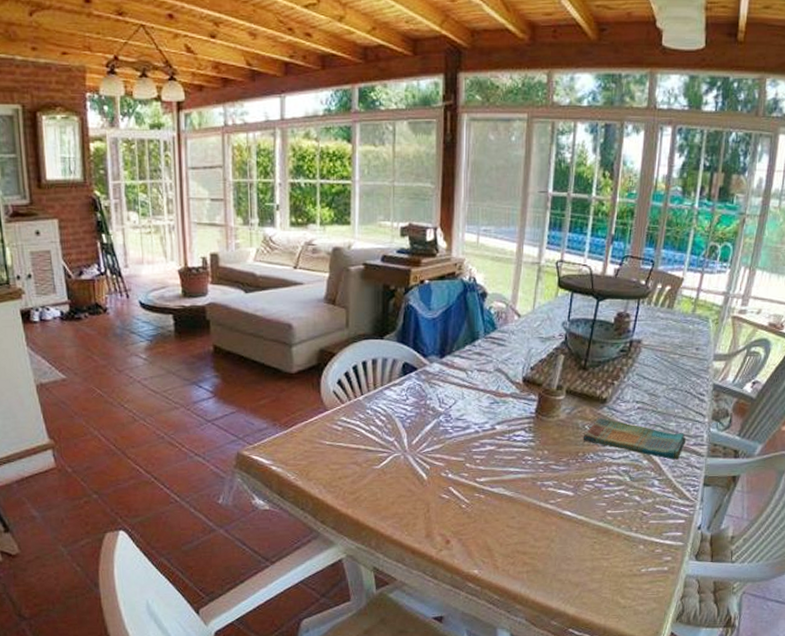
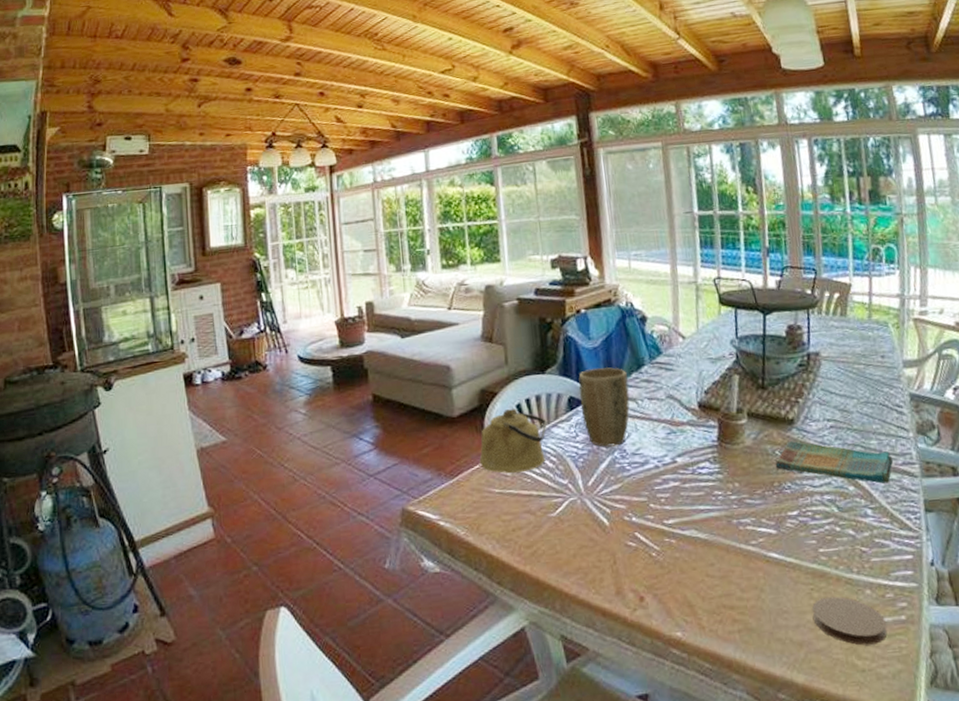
kettle: none [313,370,380,429] -> present [479,409,547,473]
plant pot: none [414,337,461,411] -> present [578,367,630,447]
coaster: none [591,549,652,588] -> present [812,596,887,646]

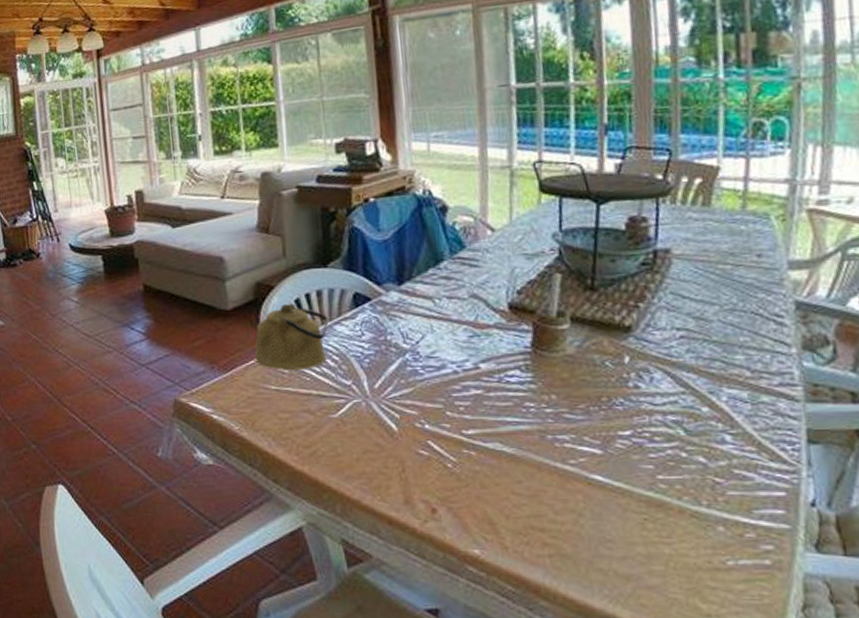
plant pot: present [578,367,630,447] -> none [365,262,425,348]
dish towel: present [775,441,894,484] -> none [604,351,767,406]
coaster: present [812,596,887,646] -> none [644,529,745,588]

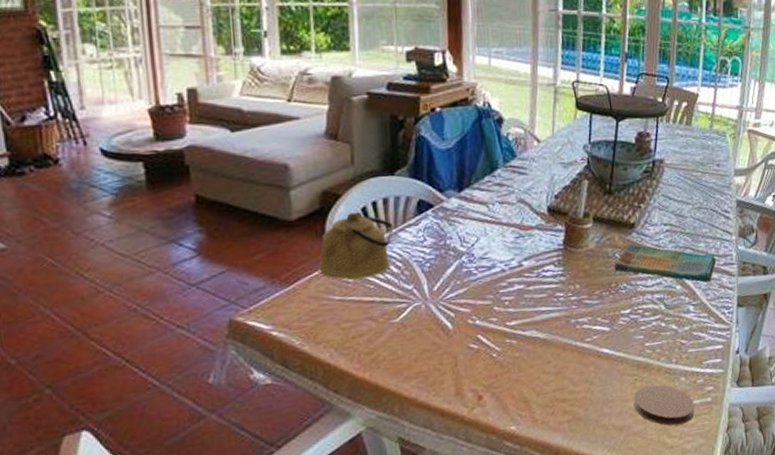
dish towel: none [604,351,767,406] -> present [614,244,717,283]
coaster: none [644,529,745,588] -> present [634,384,695,426]

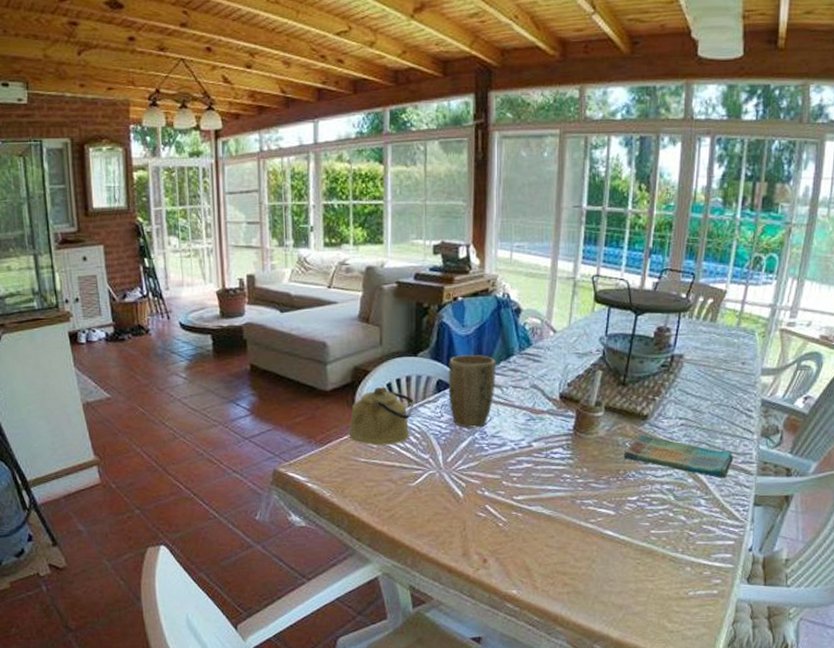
plant pot: none [430,170,481,252] -> present [448,354,496,428]
coaster: present [634,384,695,426] -> none [635,570,700,612]

